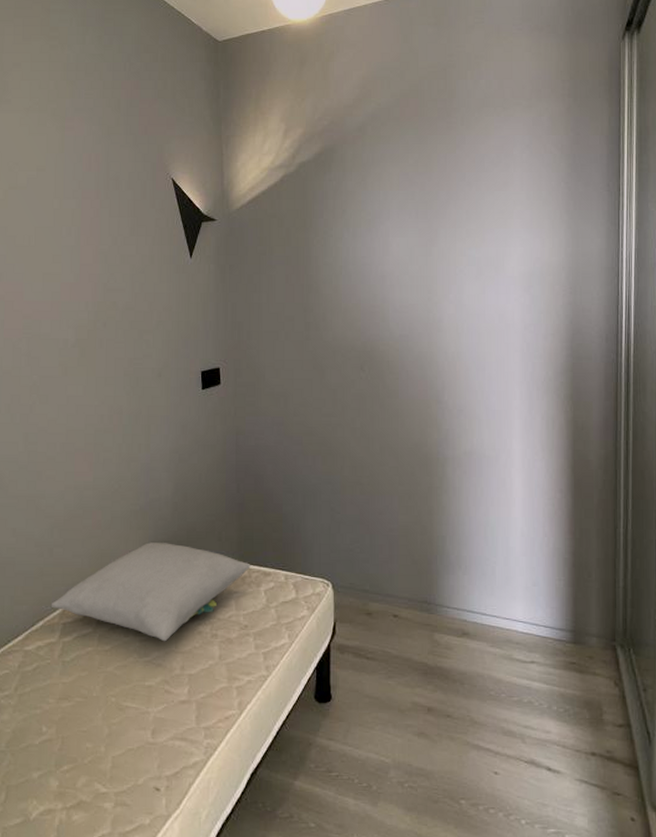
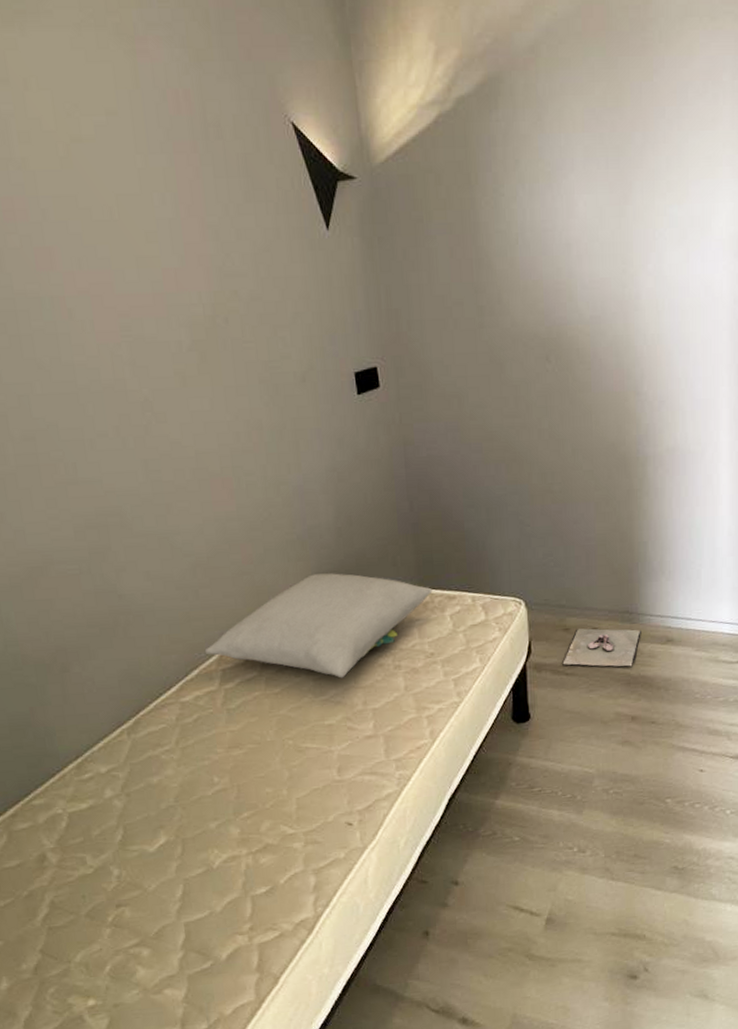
shoe: none [364,614,439,657] -> present [562,628,641,667]

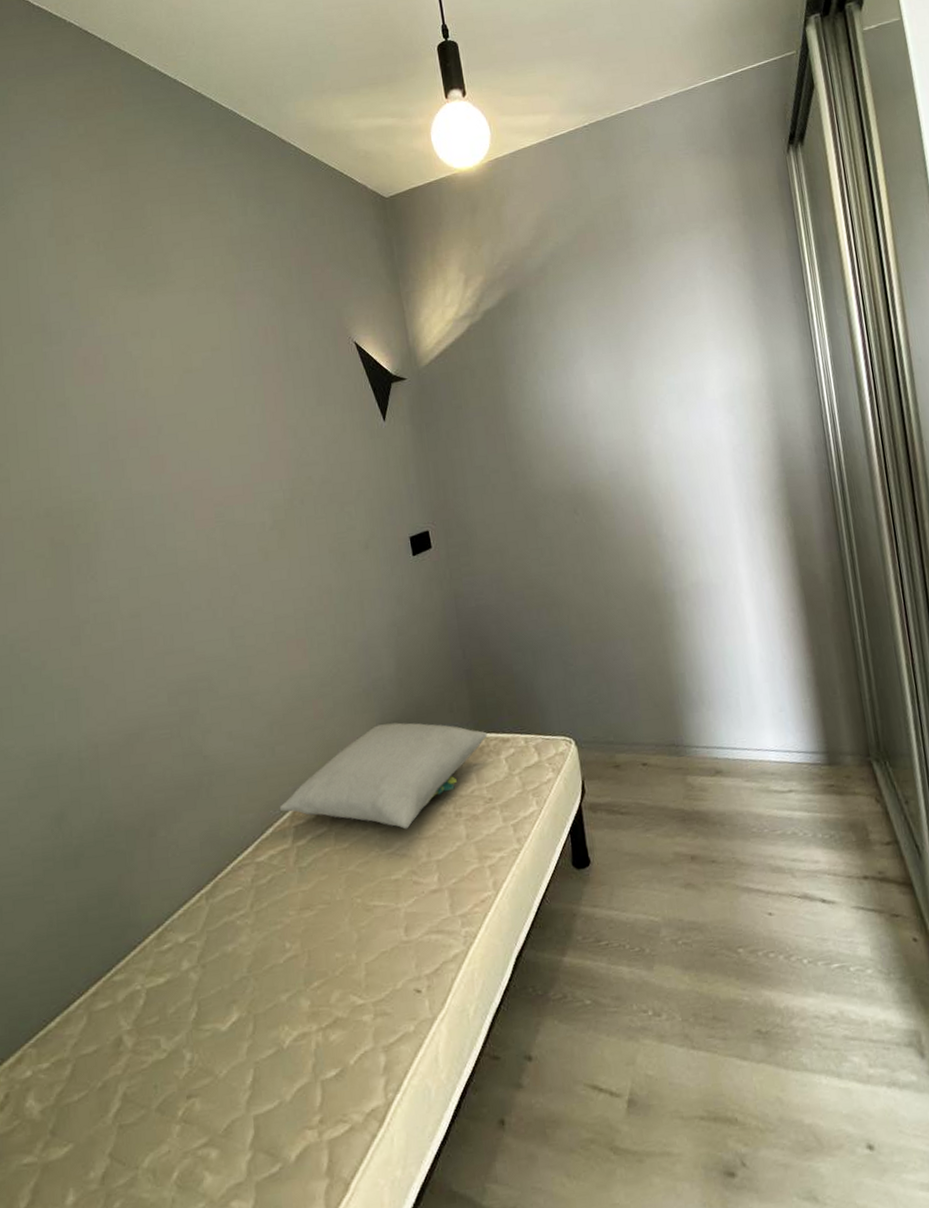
shoe: present [562,628,641,667] -> none [616,762,690,804]

